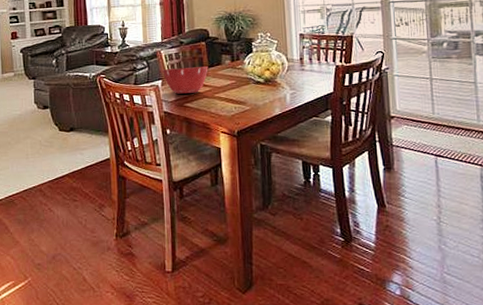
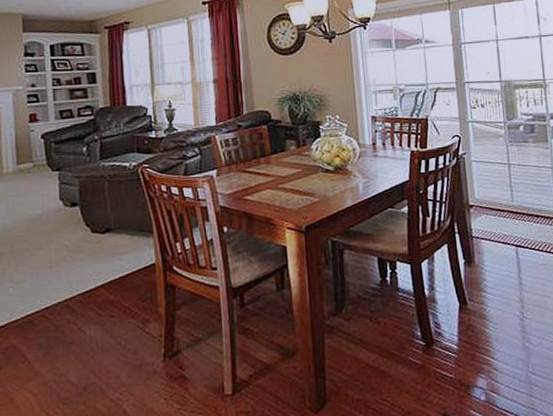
mixing bowl: present [162,66,208,94] -> none [217,153,271,185]

